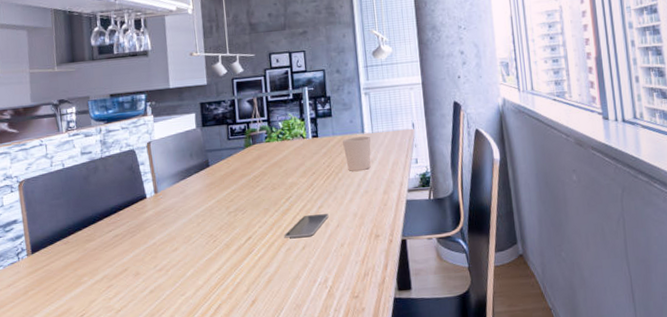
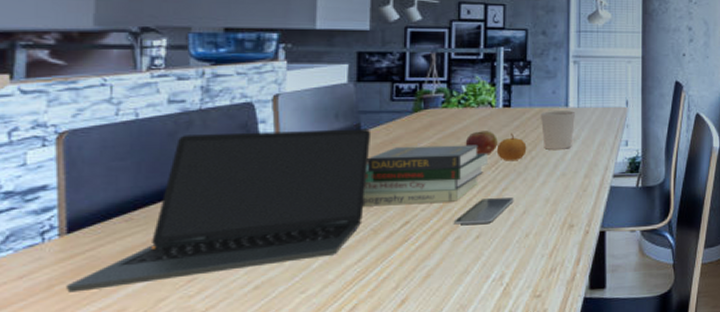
laptop: none [35,164,218,297] -> present [67,129,372,293]
books: none [215,171,305,226] -> present [362,145,487,207]
fruit: none [286,158,311,179] -> present [465,131,498,154]
fruit: none [310,159,335,183] -> present [496,133,527,161]

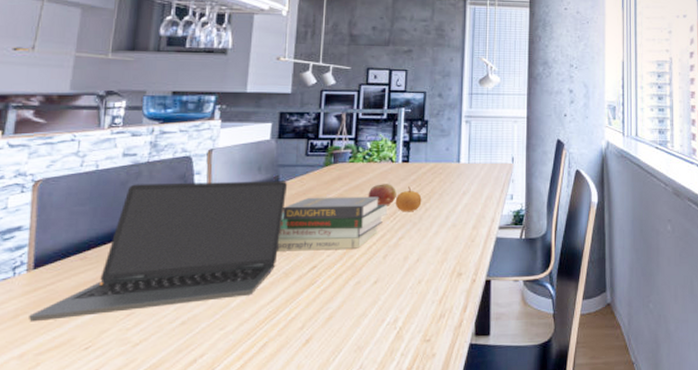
smartphone: present [453,198,514,225] -> none [354,246,409,270]
dixie cup: present [541,111,575,151] -> none [435,166,466,203]

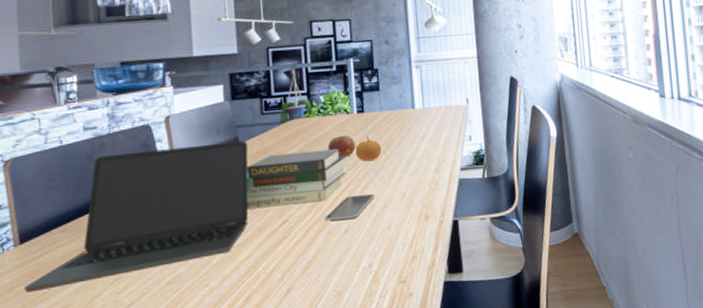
smartphone: none [354,246,409,270] -> present [324,194,375,221]

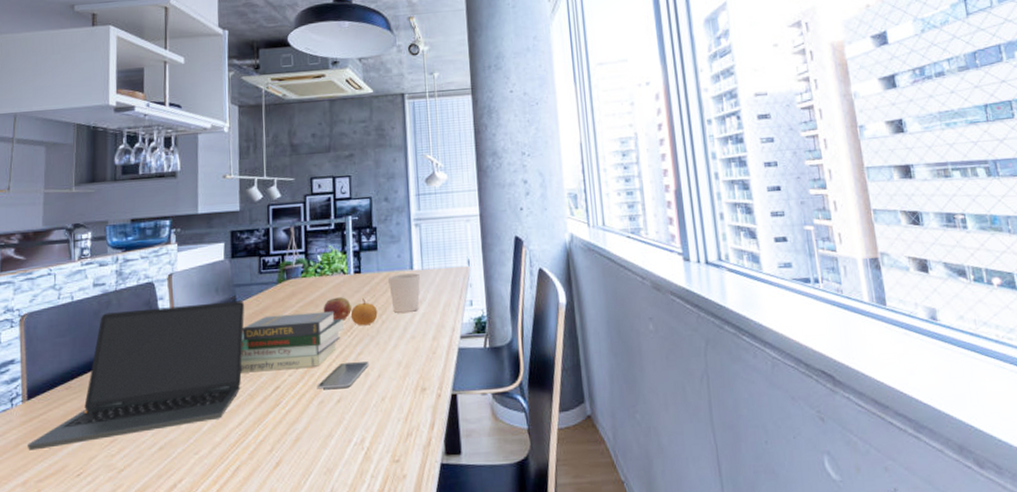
dixie cup: none [391,112,422,150] -> present [388,273,420,314]

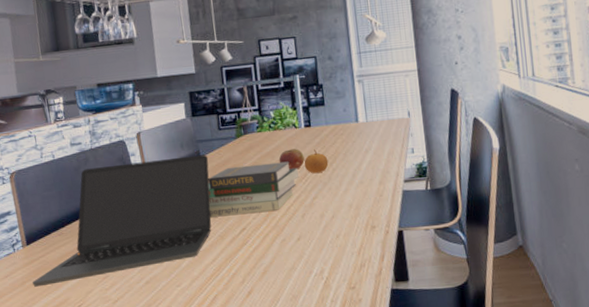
smartphone: present [317,362,369,389] -> none [278,205,323,230]
dixie cup: present [388,273,420,314] -> none [336,125,366,162]

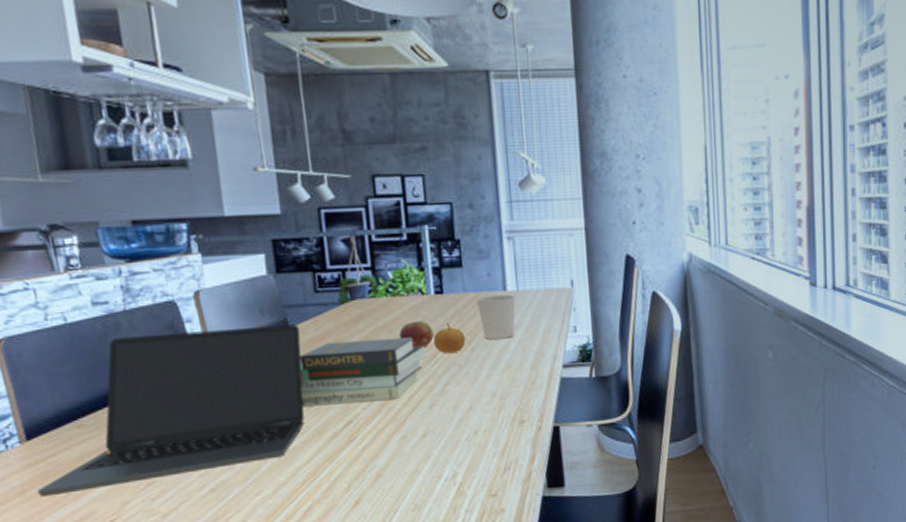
dixie cup: none [336,125,366,162] -> present [477,295,515,341]

